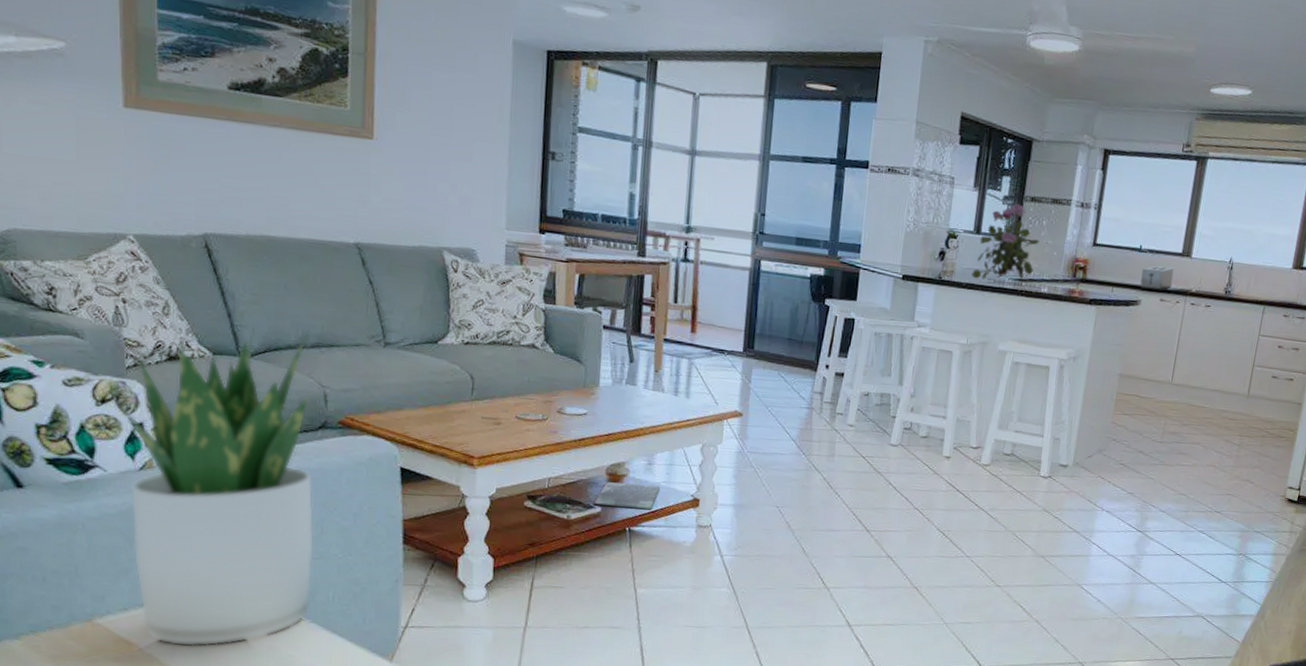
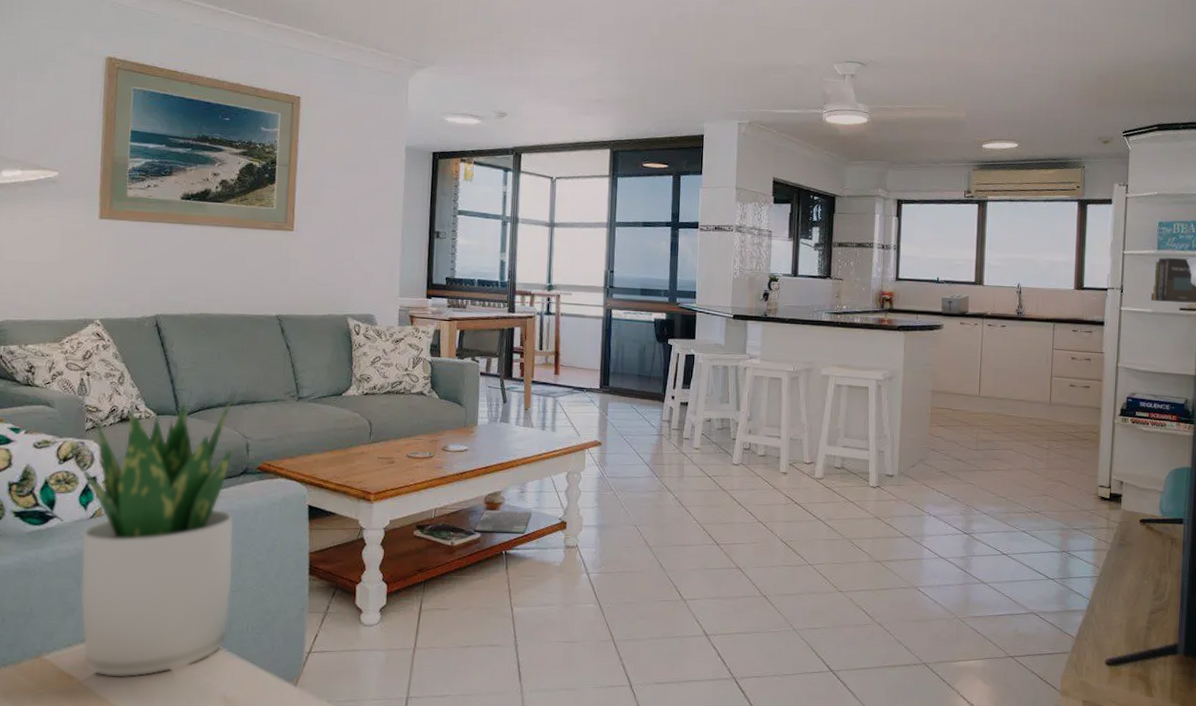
flower bouquet: present [971,203,1040,280] -> none [793,249,849,315]

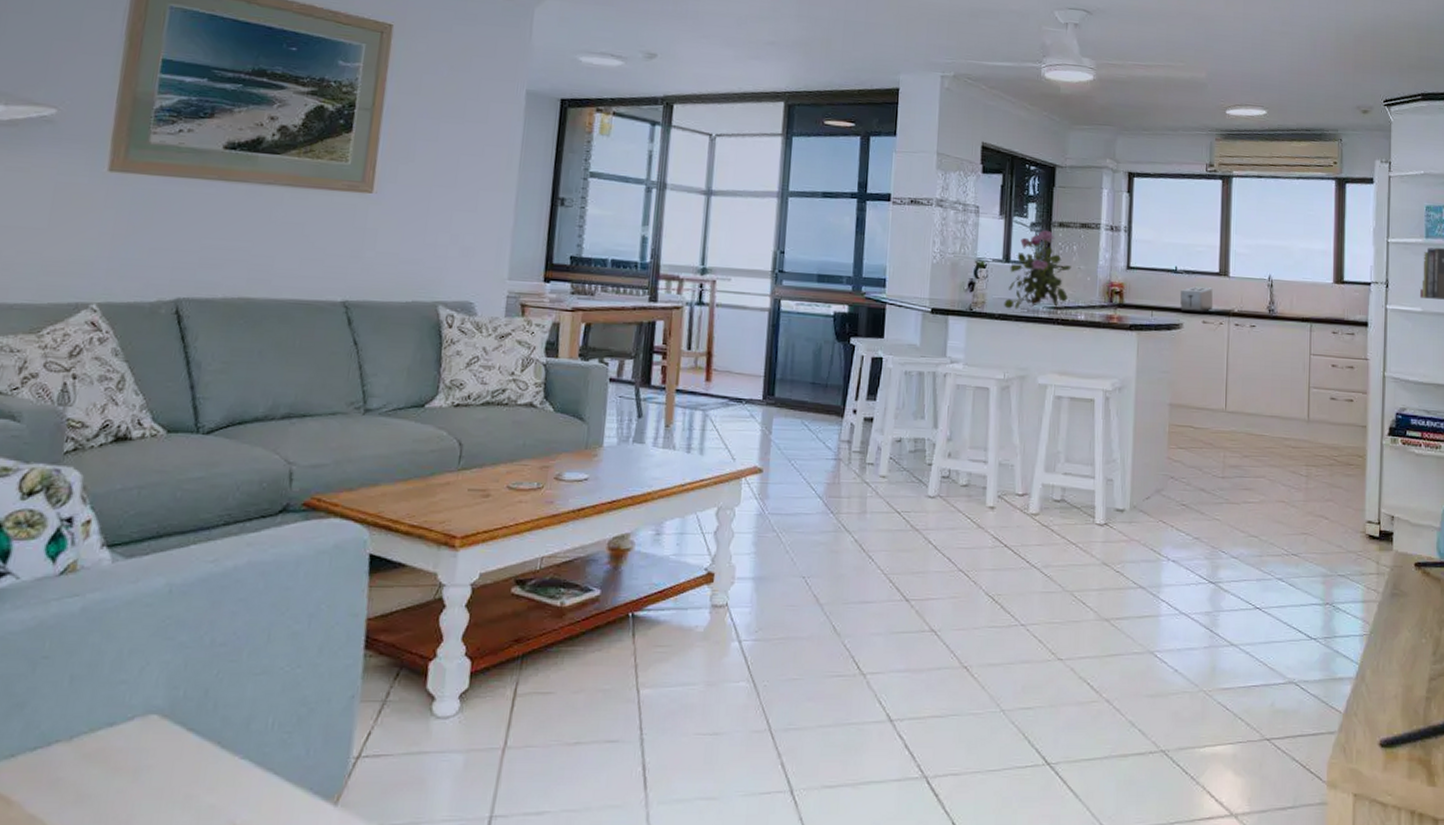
planter: present [78,391,237,678] -> none [32,400,281,800]
magazine: present [473,510,532,534] -> none [591,558,669,590]
flower bouquet: none [793,249,849,315] -> present [1004,229,1072,309]

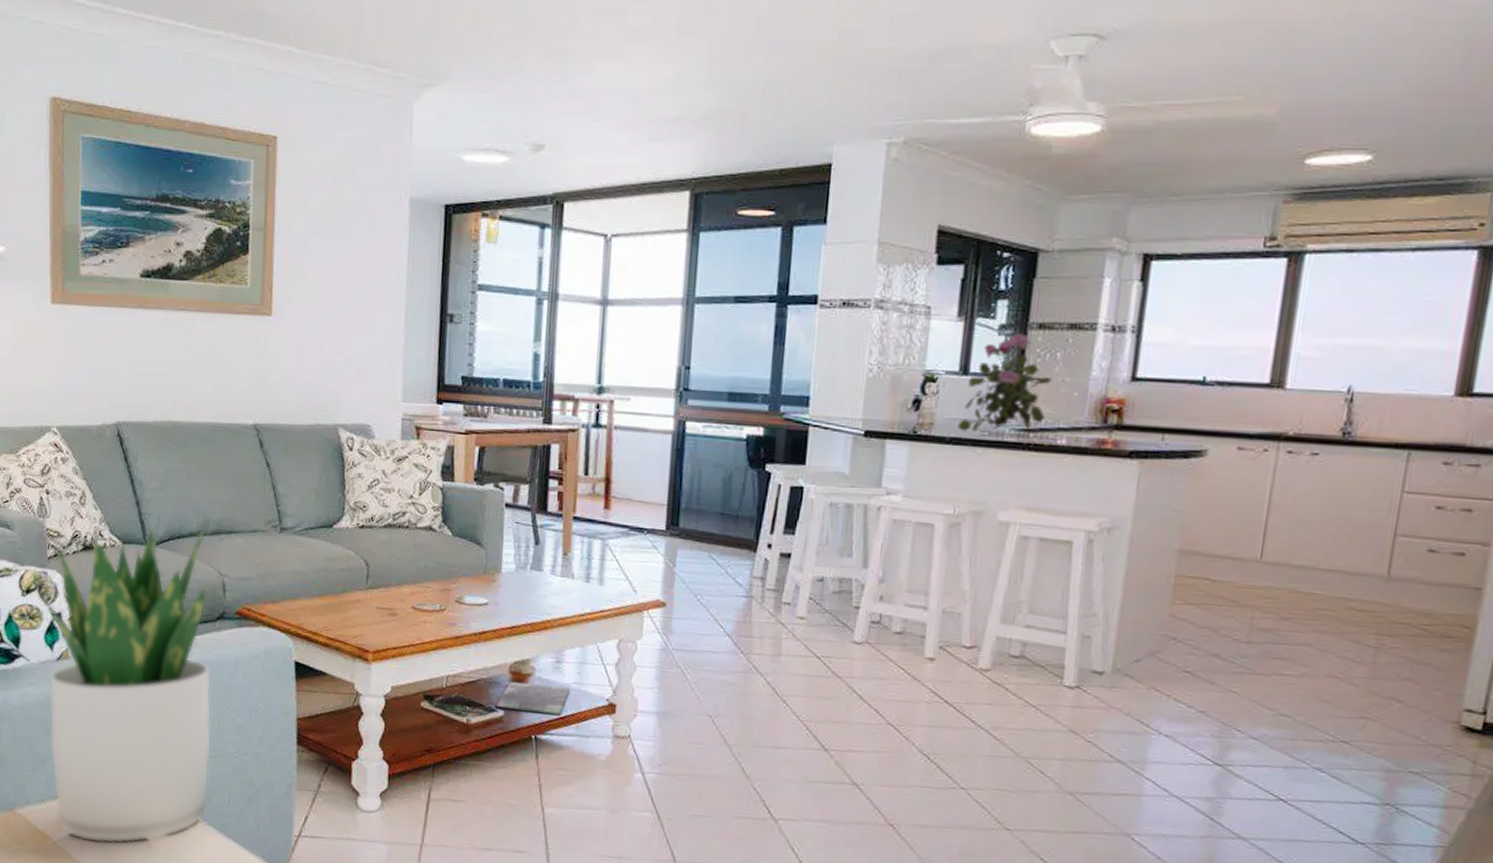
planter: none [32,400,281,800] -> present [42,516,212,843]
magazine: none [591,558,669,590] -> present [495,682,570,716]
toaster: present [1180,286,1214,314] -> none [1205,402,1258,438]

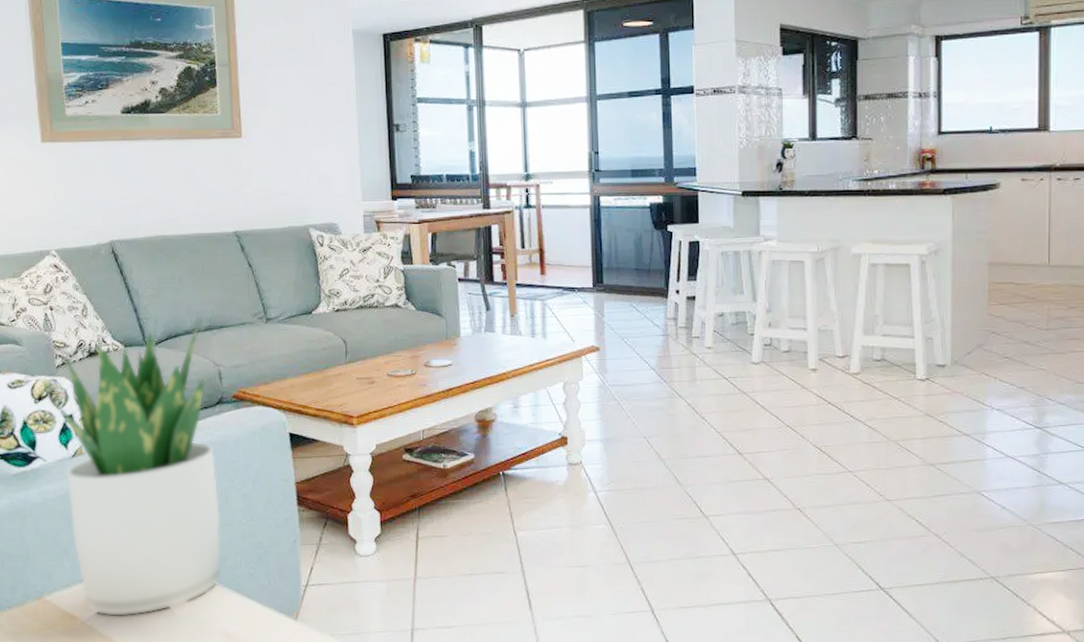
magazine: present [495,682,570,716] -> none [466,428,528,453]
flower bouquet: present [958,333,1053,432] -> none [813,104,880,185]

